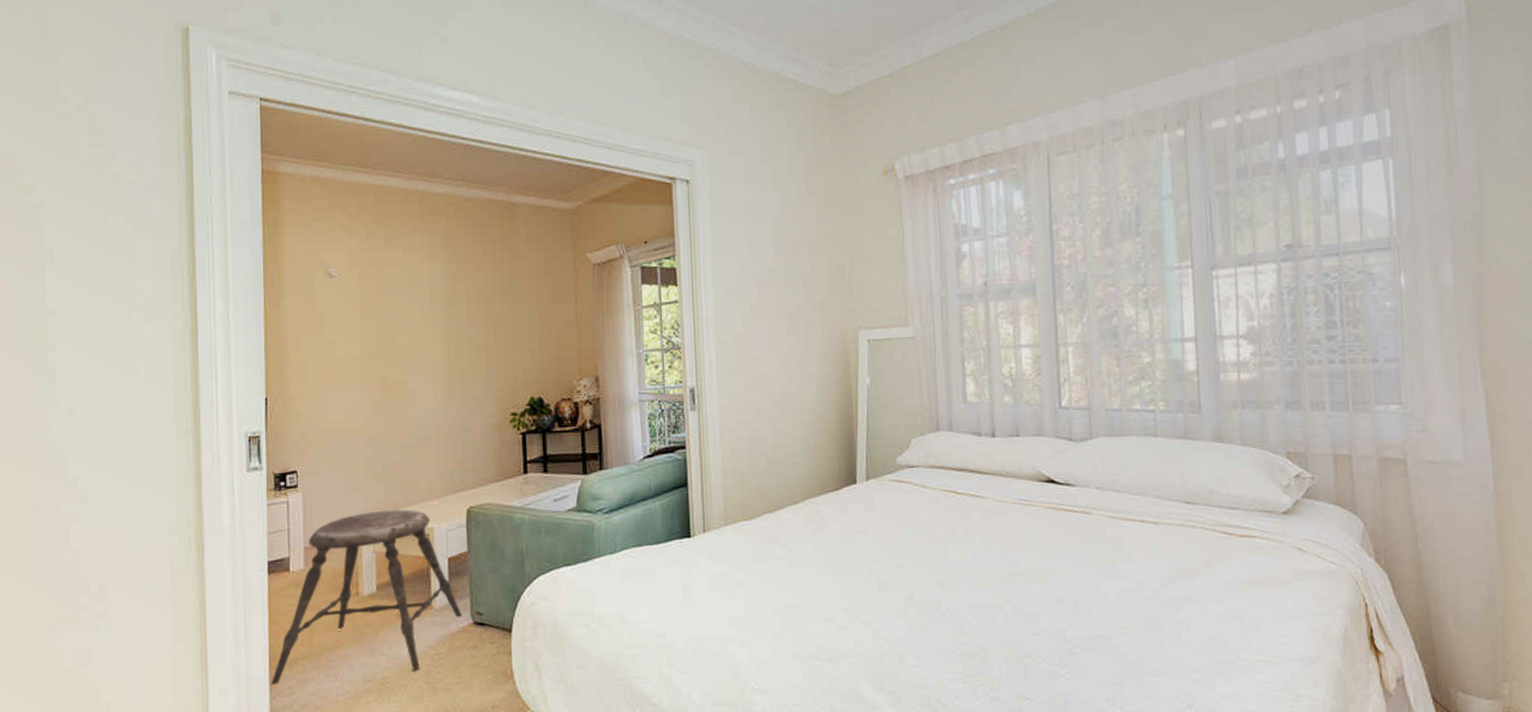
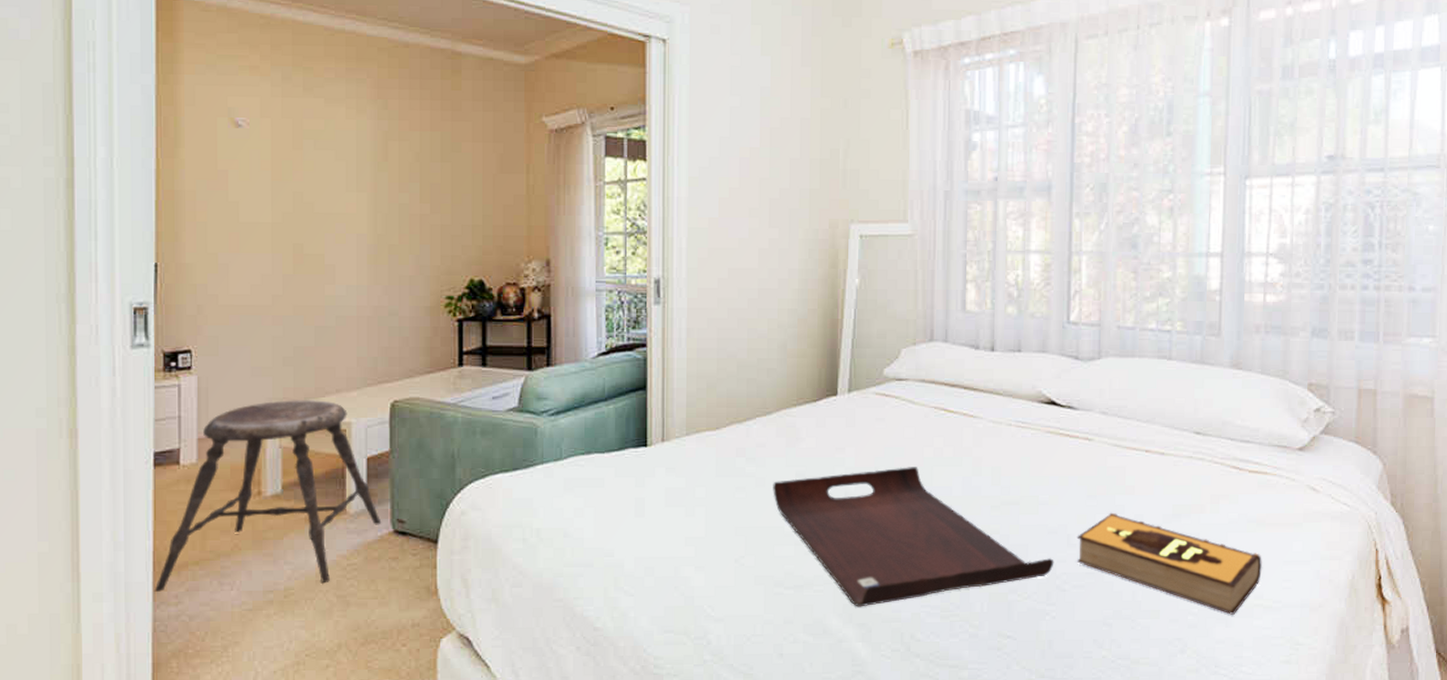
serving tray: none [804,545,1064,676] -> present [773,467,1054,607]
hardback book: none [1083,579,1260,671] -> present [1076,512,1263,615]

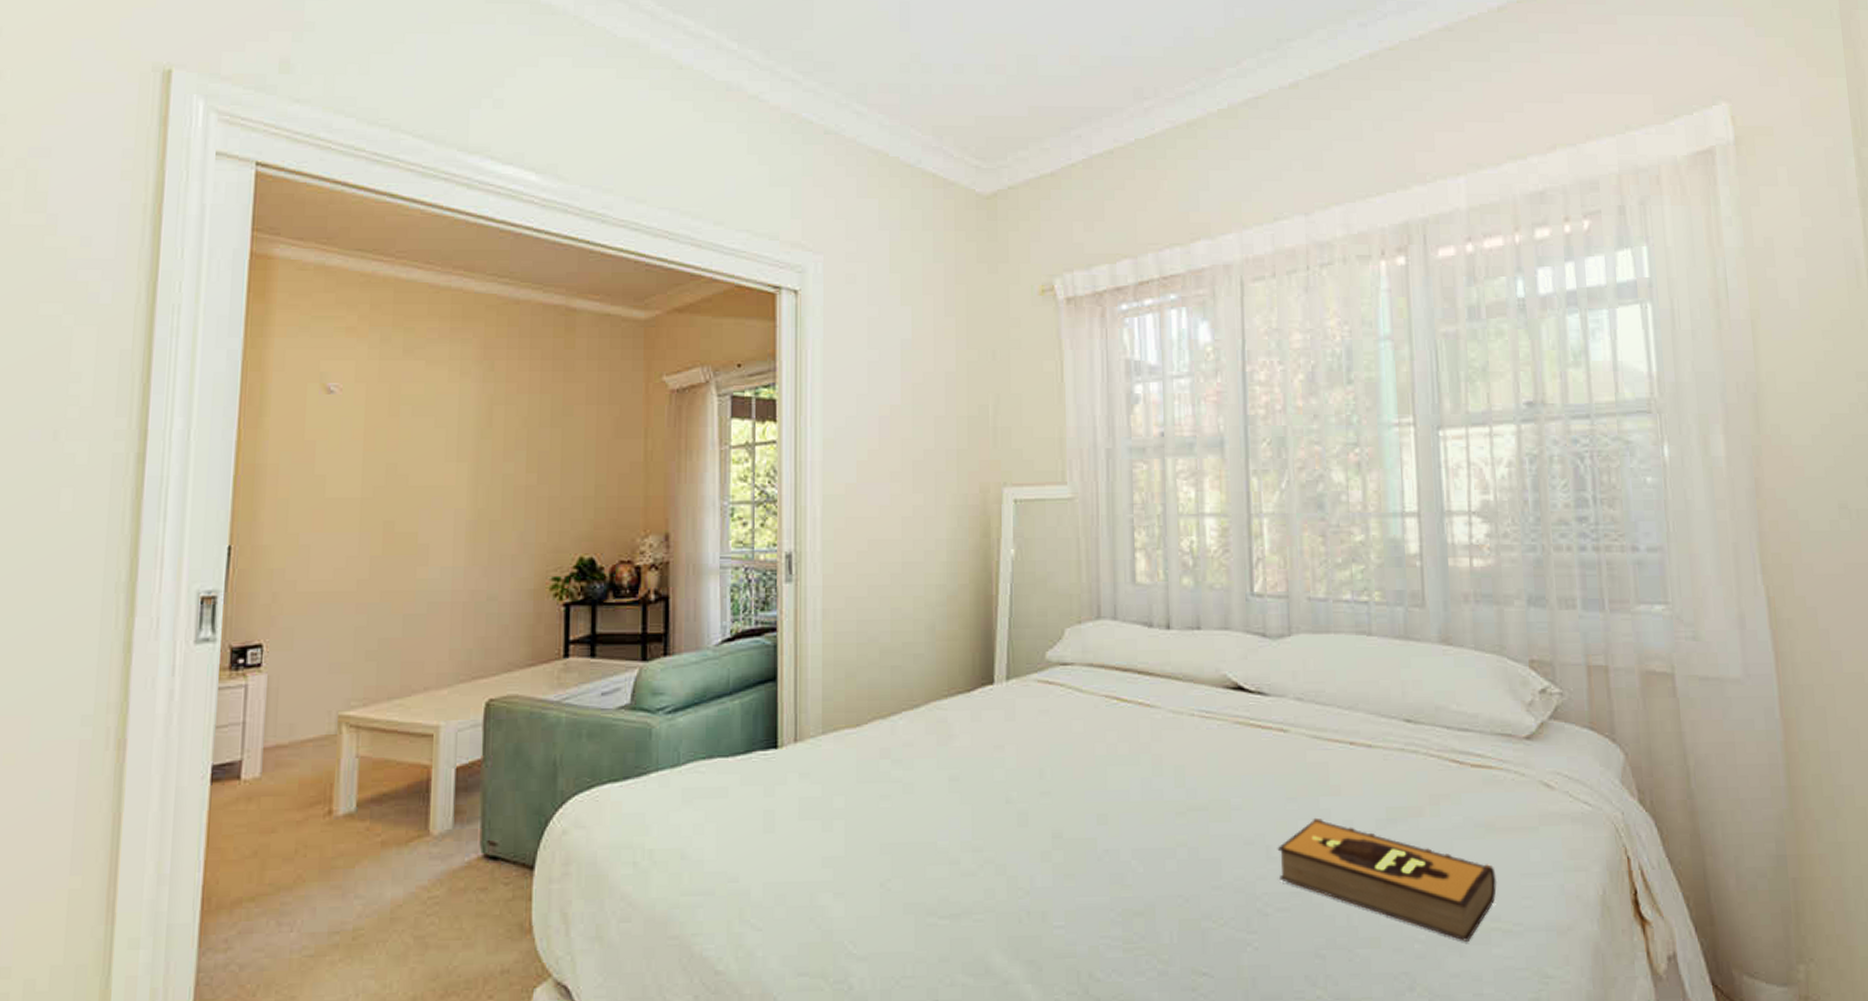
stool: present [154,399,382,592] -> none [200,699,470,935]
serving tray: present [773,467,1054,607] -> none [923,767,1253,940]

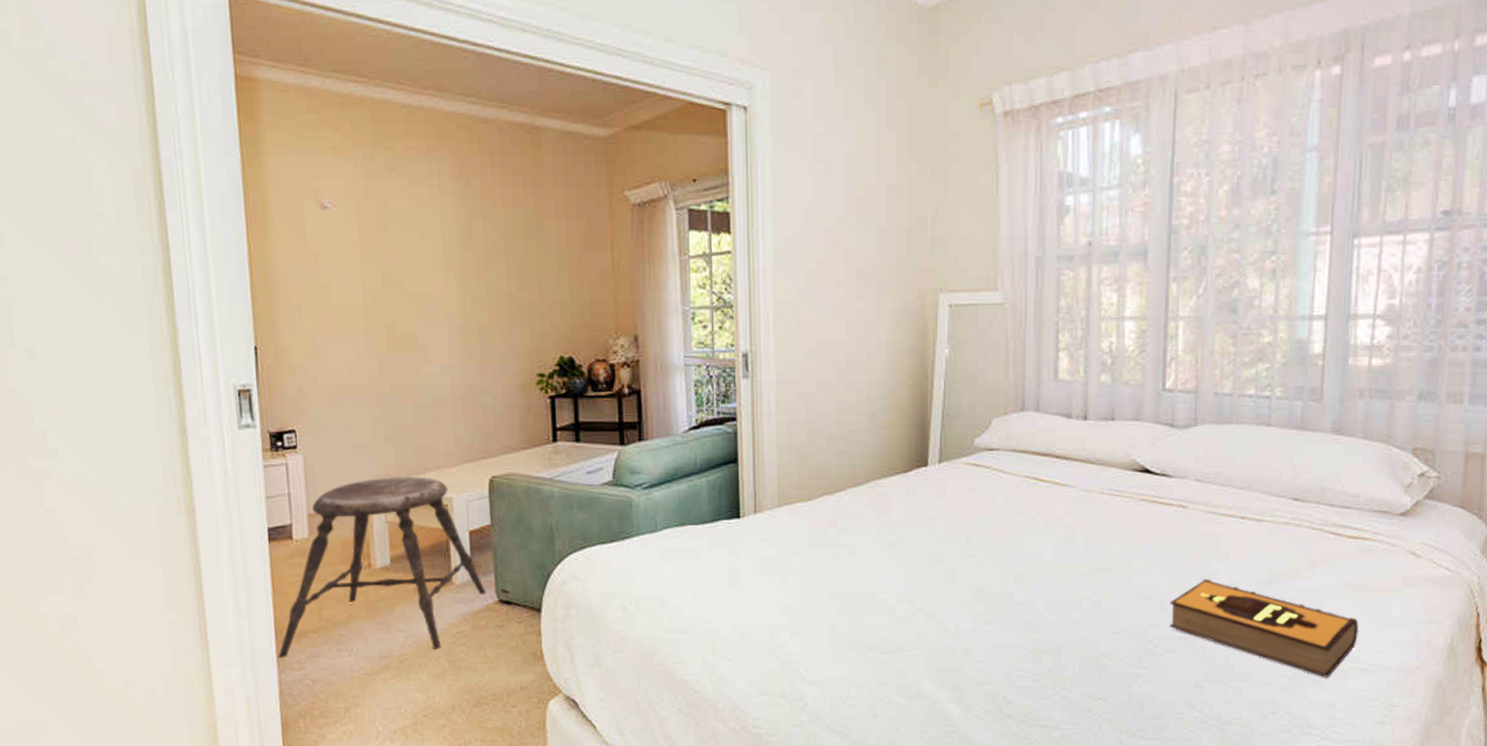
stool: none [200,699,470,935] -> present [278,476,487,658]

